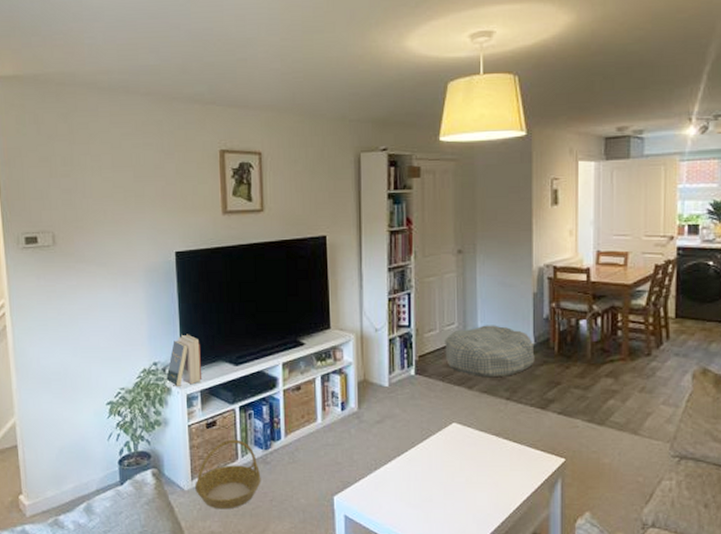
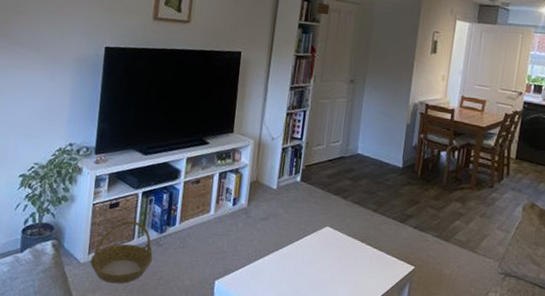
books: present [166,334,201,386] -> none [79,121,115,168]
dog bed: present [445,325,535,378] -> none [327,146,402,192]

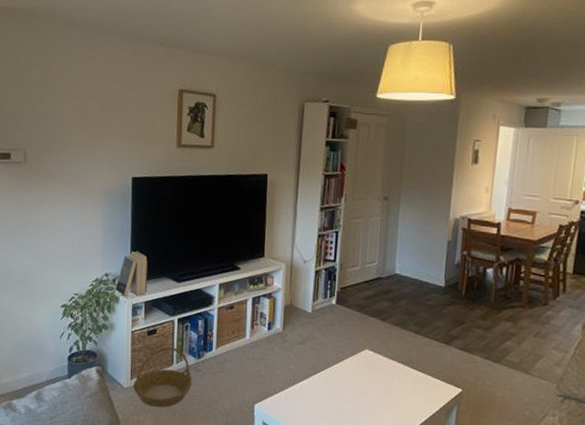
books: none [79,121,115,168] -> present [115,250,148,296]

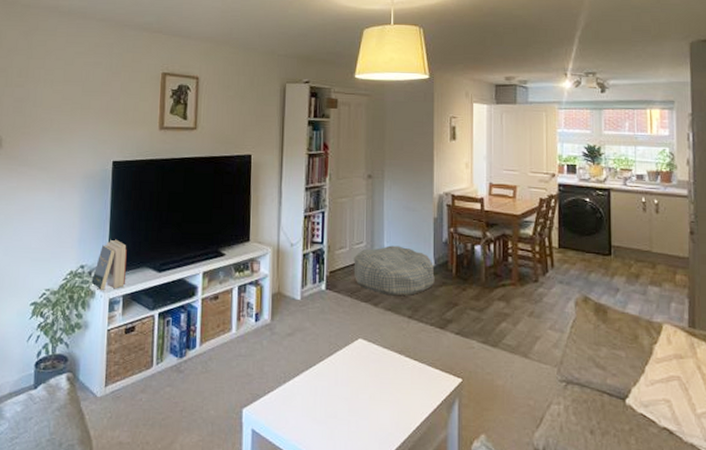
basket: present [134,347,192,408] -> none [108,346,174,419]
dog bed: none [364,265,444,313] -> present [353,245,435,296]

